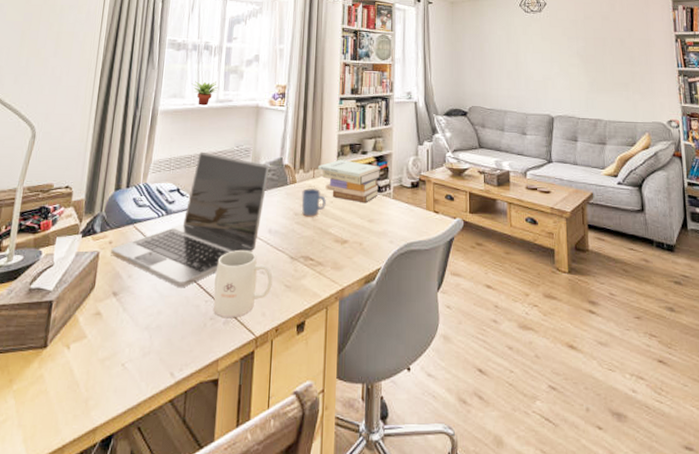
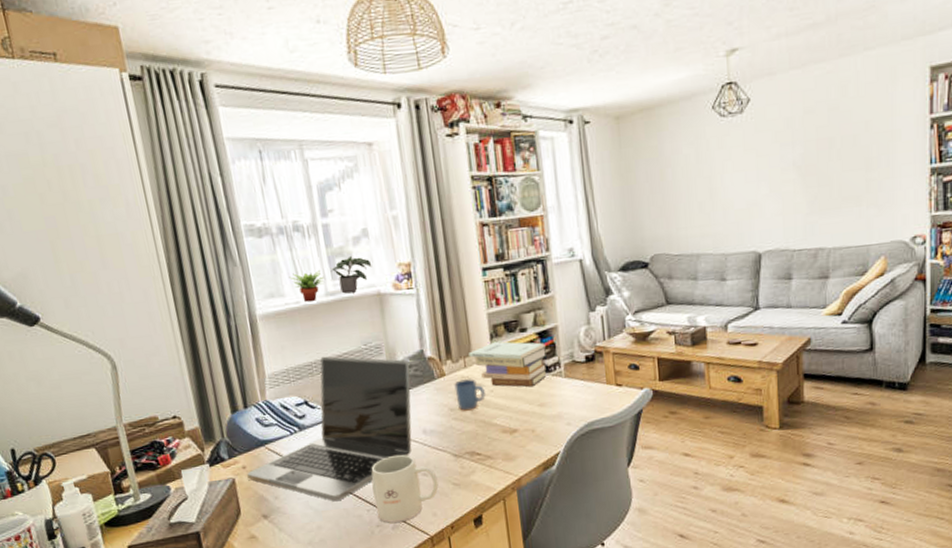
potted plant: none [224,74,257,103] -> present [330,256,372,294]

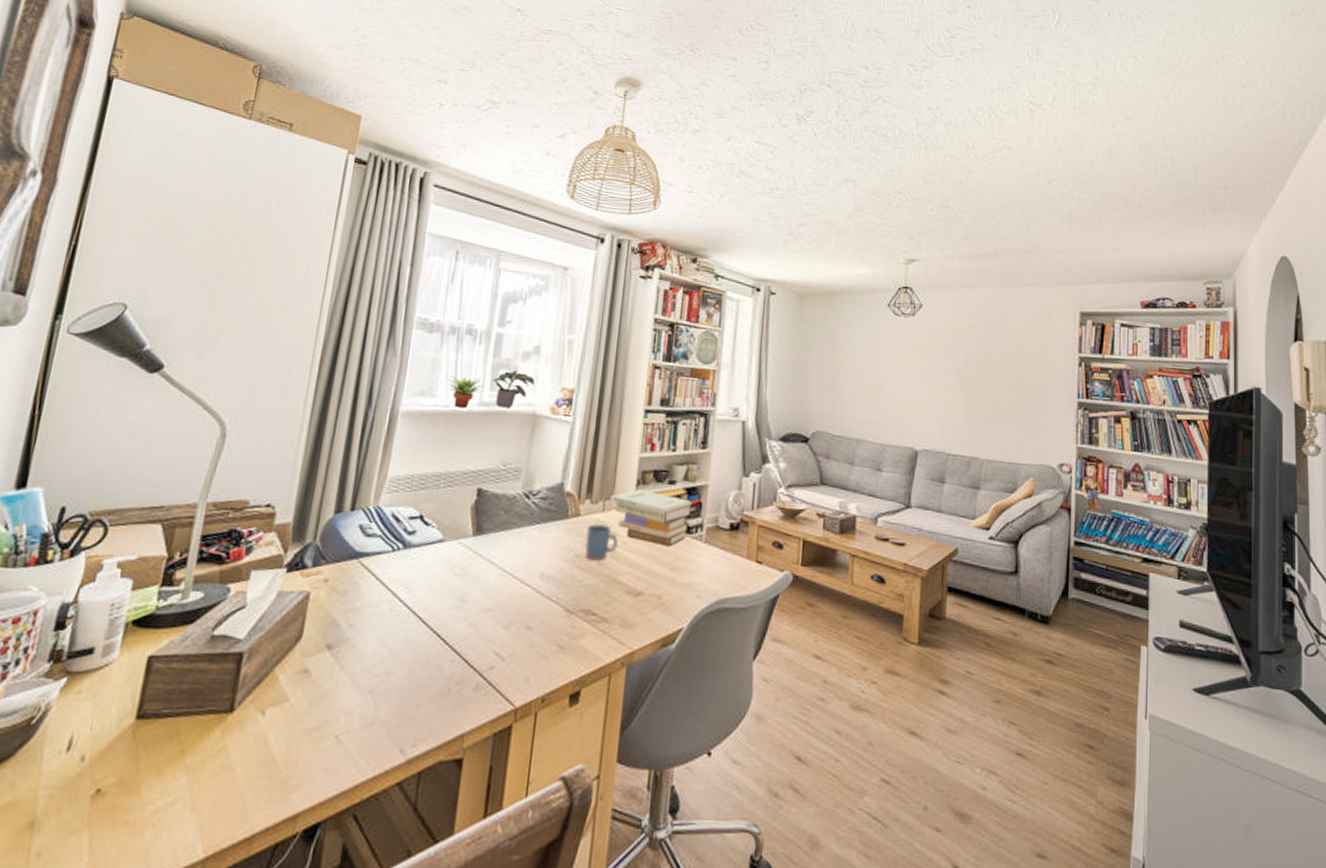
laptop: present [247,356,412,502] -> none [325,469,546,643]
mug: present [371,454,439,524] -> none [461,597,542,684]

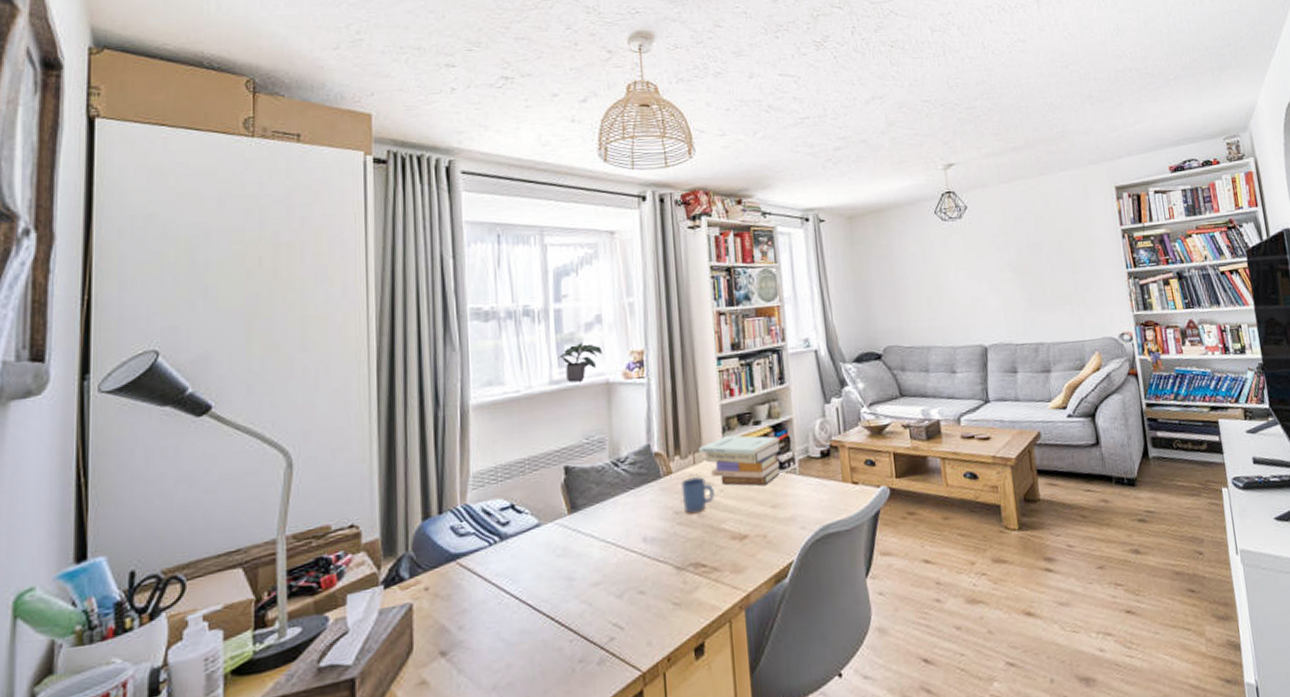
succulent plant: present [446,375,483,409] -> none [511,357,550,392]

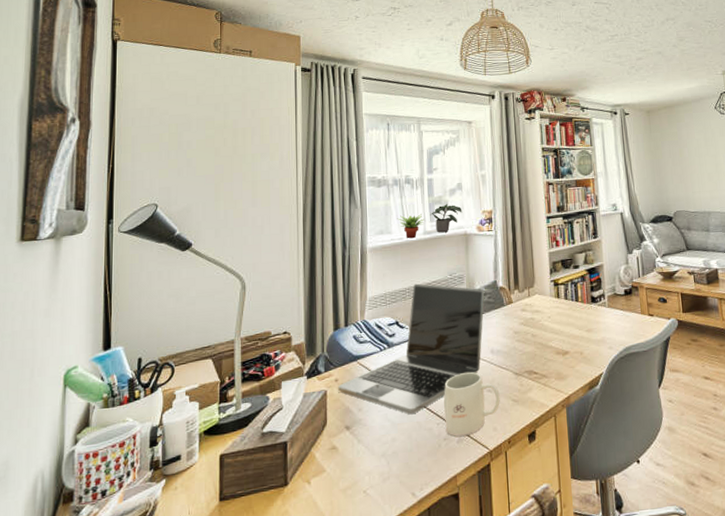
laptop: none [429,451,635,631] -> present [338,283,485,415]
succulent plant: none [511,357,550,392] -> present [397,214,424,239]
mug: none [578,568,656,657] -> present [443,371,500,437]
mug: present [681,476,716,514] -> none [519,305,545,334]
books: present [699,435,781,486] -> none [532,275,594,315]

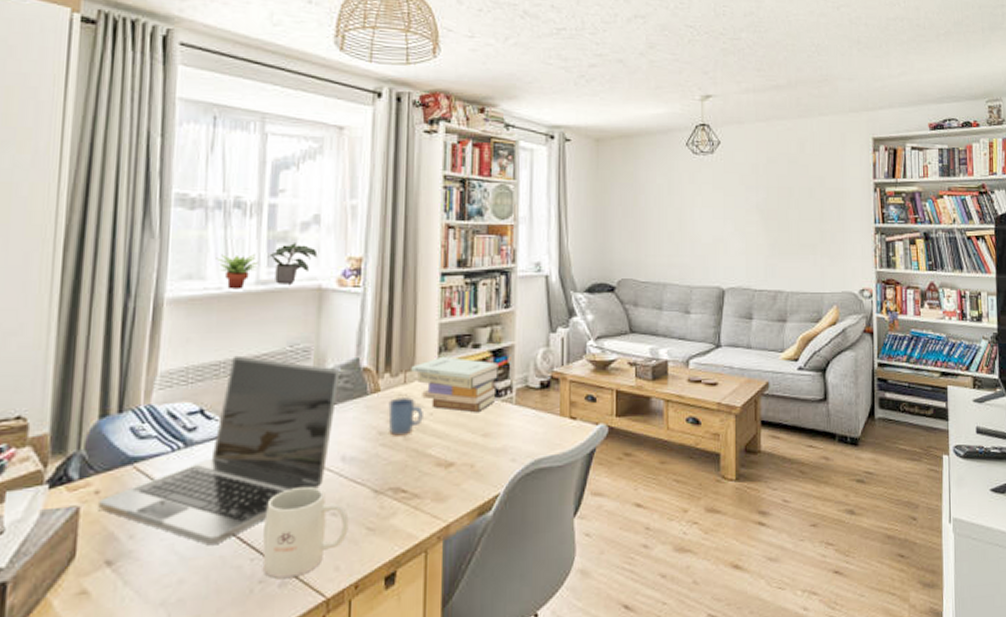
mug: none [519,305,545,334] -> present [388,396,425,436]
books: none [532,275,594,315] -> present [411,356,498,413]

